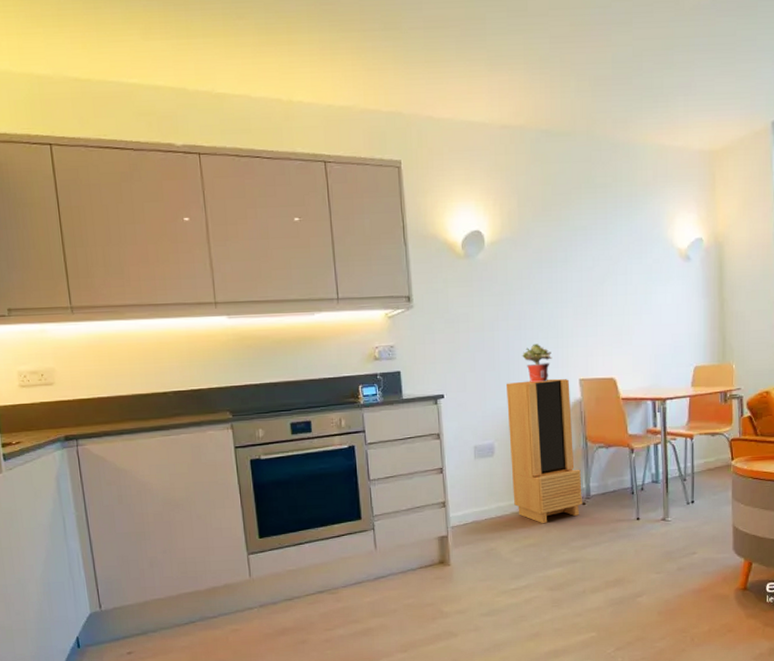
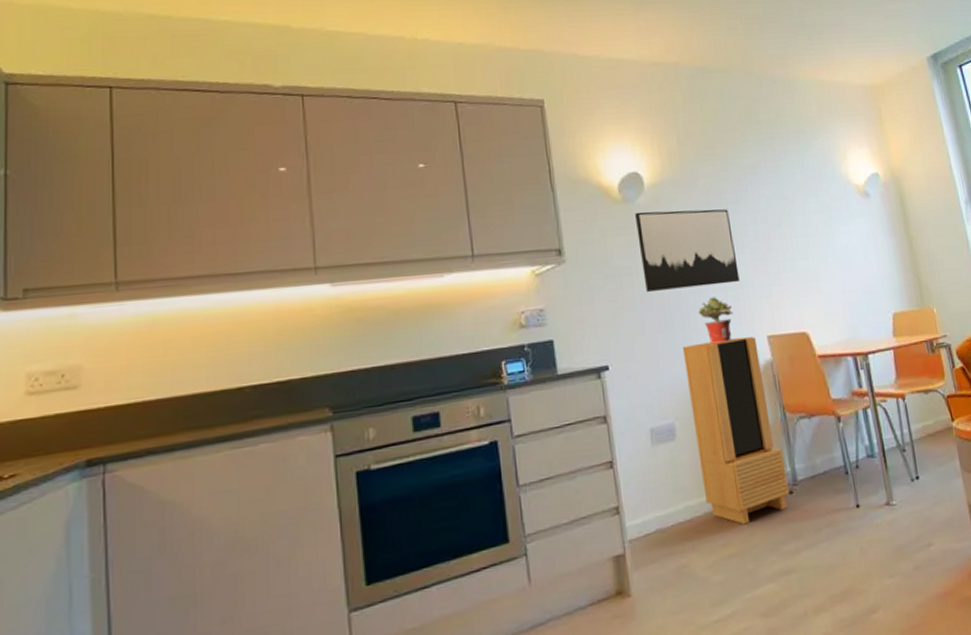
wall art: none [475,266,561,337] -> present [635,209,740,293]

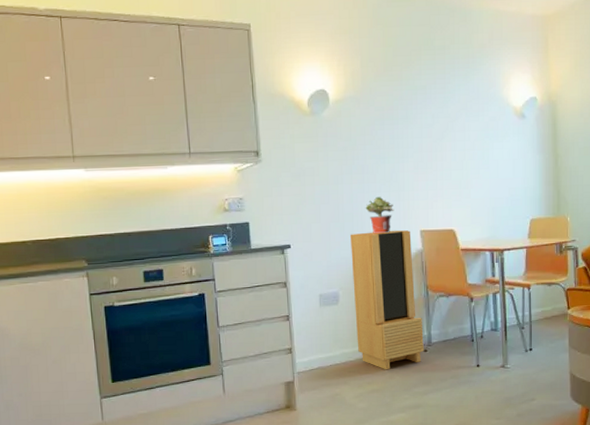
wall art: present [635,209,740,293] -> none [320,123,402,190]

